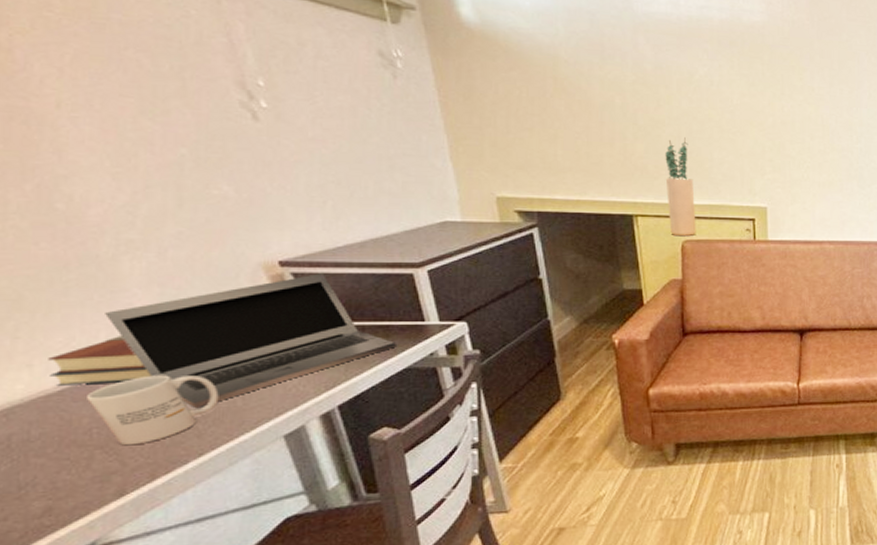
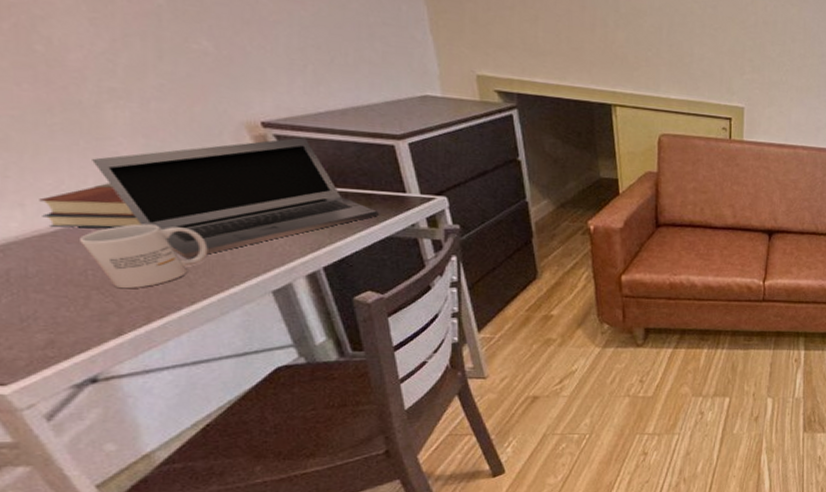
vase: present [665,137,696,237] -> none [645,29,674,131]

